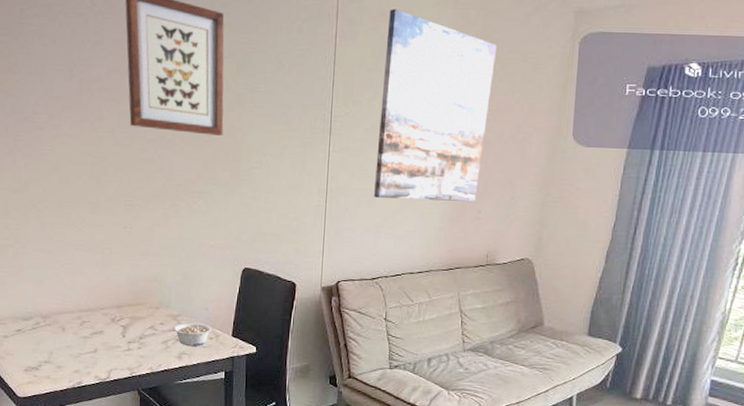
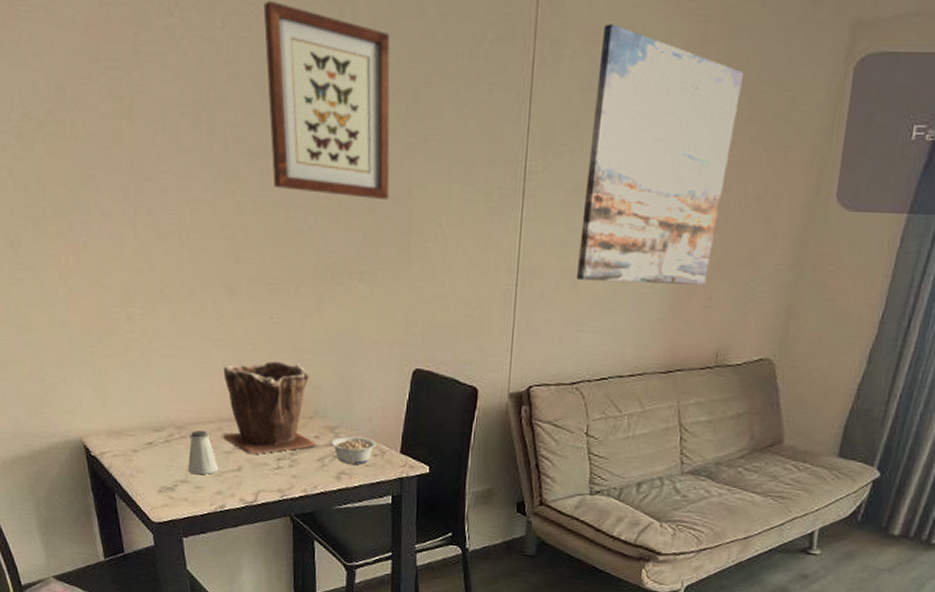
saltshaker: none [51,319,78,357] -> present [188,430,219,475]
plant pot: none [82,262,162,339] -> present [223,361,318,455]

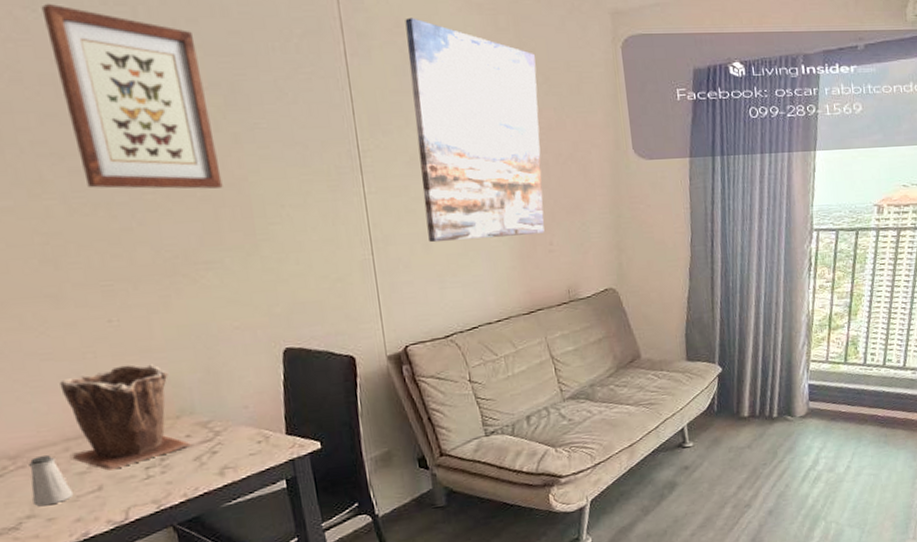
legume: present [330,436,376,465] -> none [205,426,257,458]

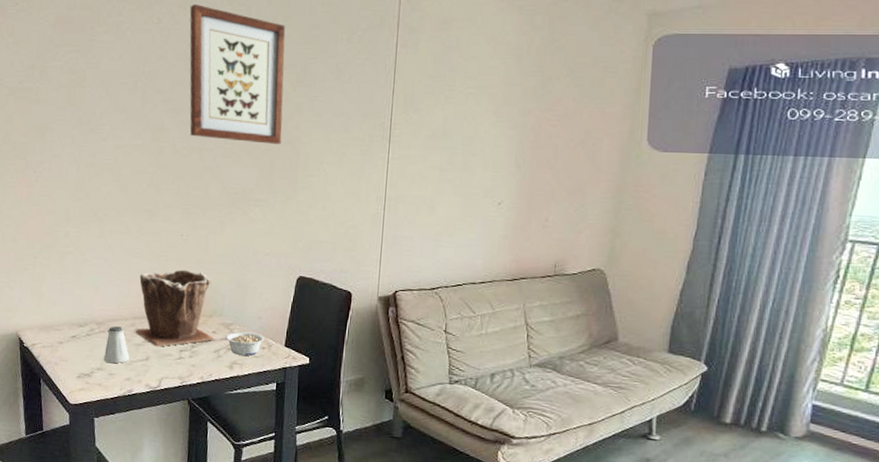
legume: none [205,426,257,458] -> present [225,331,264,356]
wall art: present [405,17,545,243] -> none [434,17,564,210]

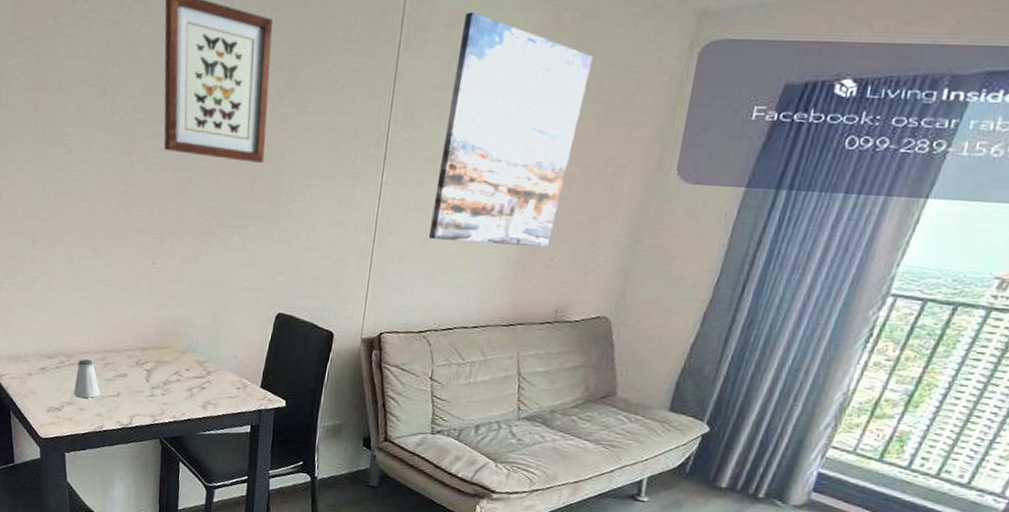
plant pot: present [136,269,215,347] -> none [106,301,188,383]
legume: present [225,331,264,356] -> none [199,370,239,396]
wall art: none [434,17,564,210] -> present [429,12,593,247]

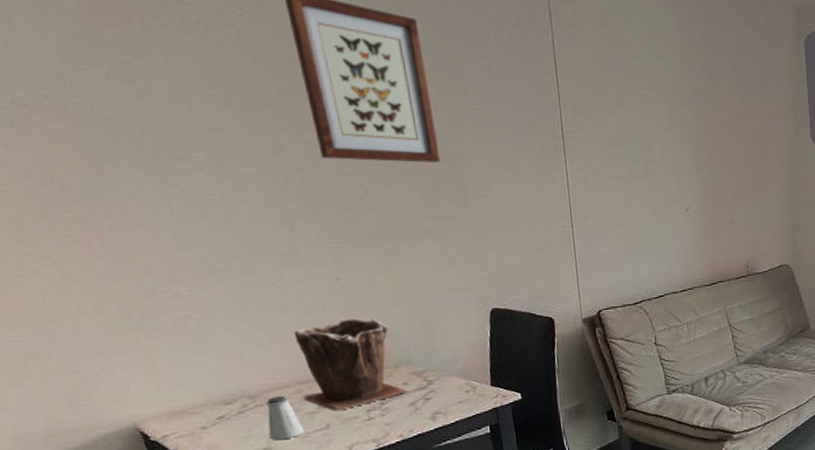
plant pot: none [106,301,188,383] -> present [294,318,407,411]
wall art: present [429,12,593,247] -> none [608,10,728,218]

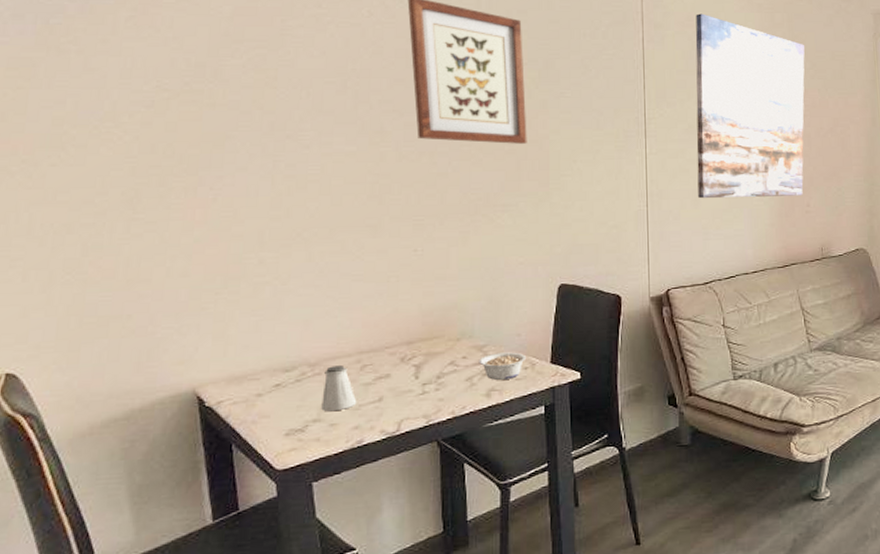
plant pot: present [294,318,407,411] -> none [363,289,465,384]
legume: none [420,376,466,404] -> present [479,352,525,381]
wall art: none [608,10,728,218] -> present [695,13,805,199]

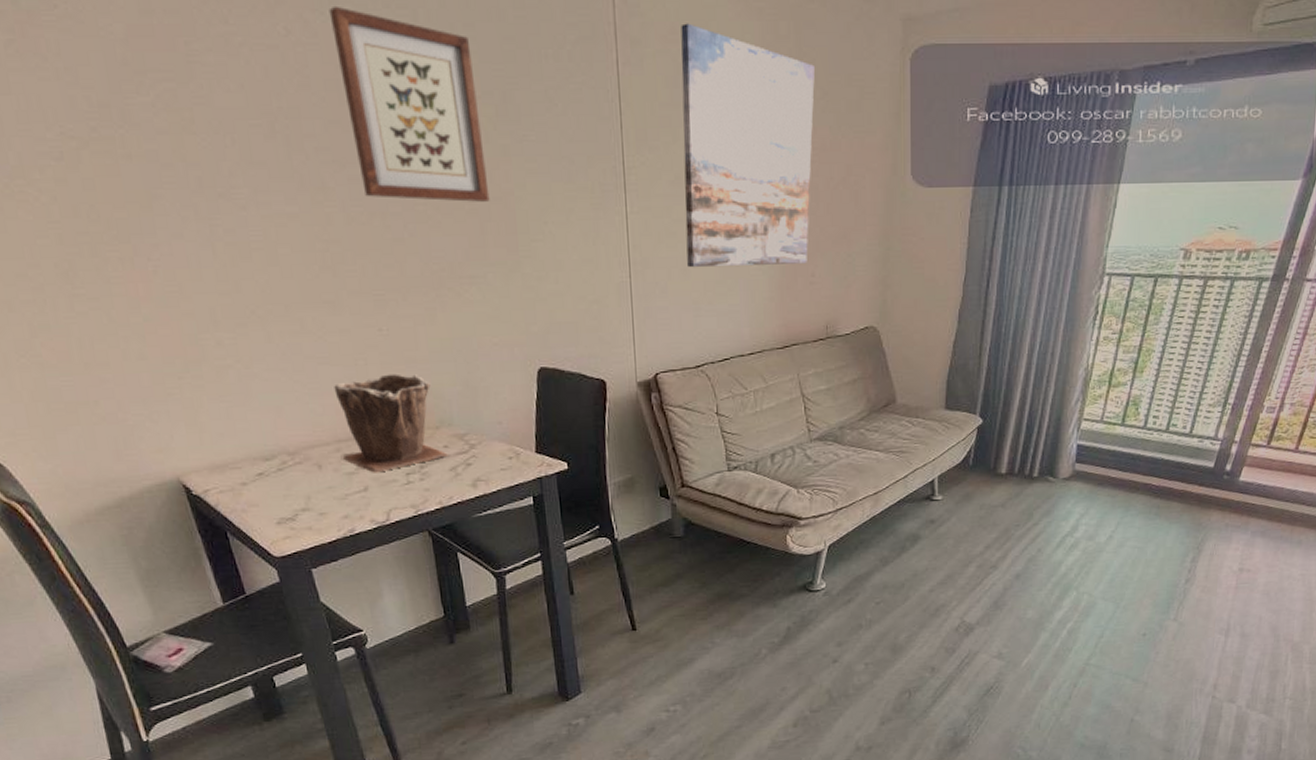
saltshaker: present [321,365,357,412] -> none [305,454,343,501]
plant pot: none [363,289,465,384] -> present [334,373,448,473]
legume: present [479,352,525,381] -> none [461,441,509,471]

